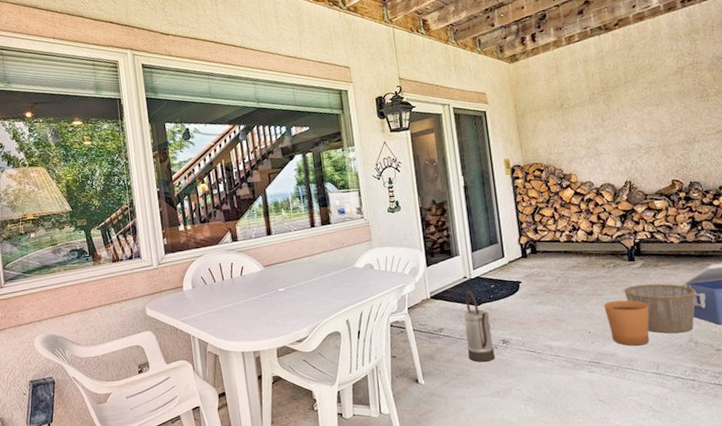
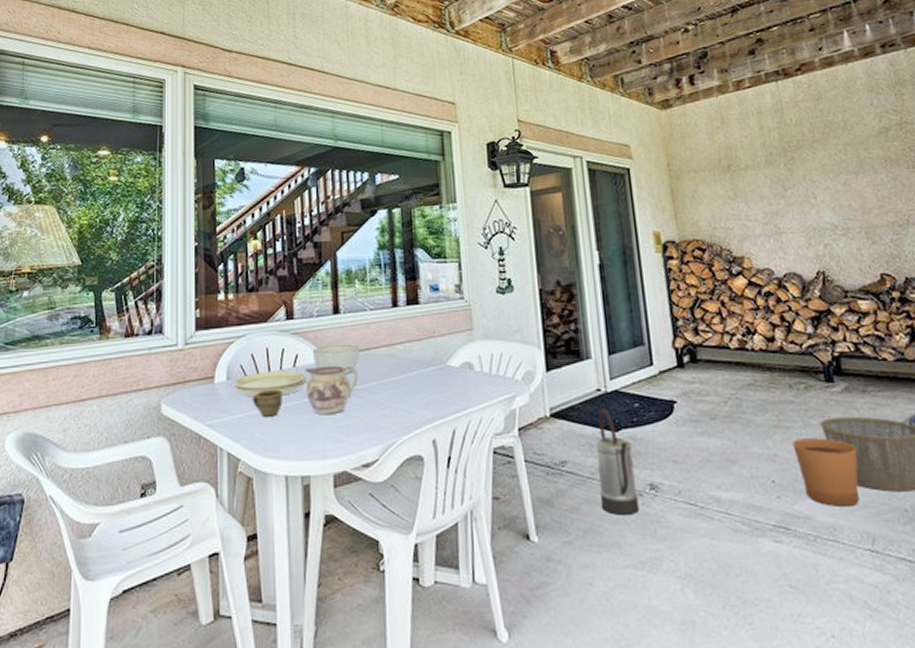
plate: none [198,278,252,300] -> present [234,371,307,398]
cup: none [212,292,235,312] -> present [252,390,283,417]
pitcher: none [249,272,290,308] -> present [304,365,359,414]
bowl: none [253,257,289,279] -> present [312,345,360,376]

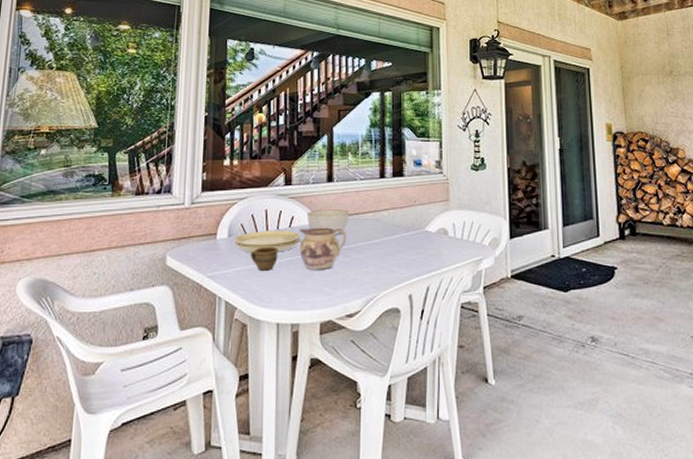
watering can: present [594,408,640,515] -> none [547,272,582,363]

